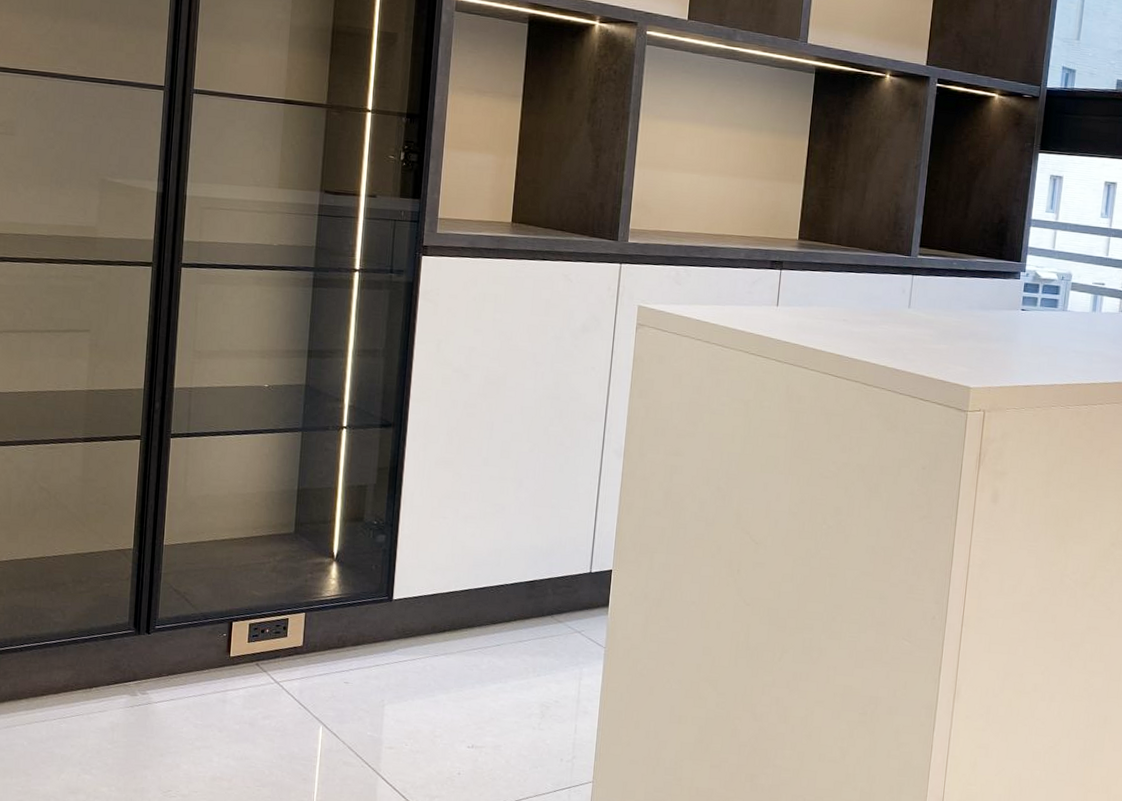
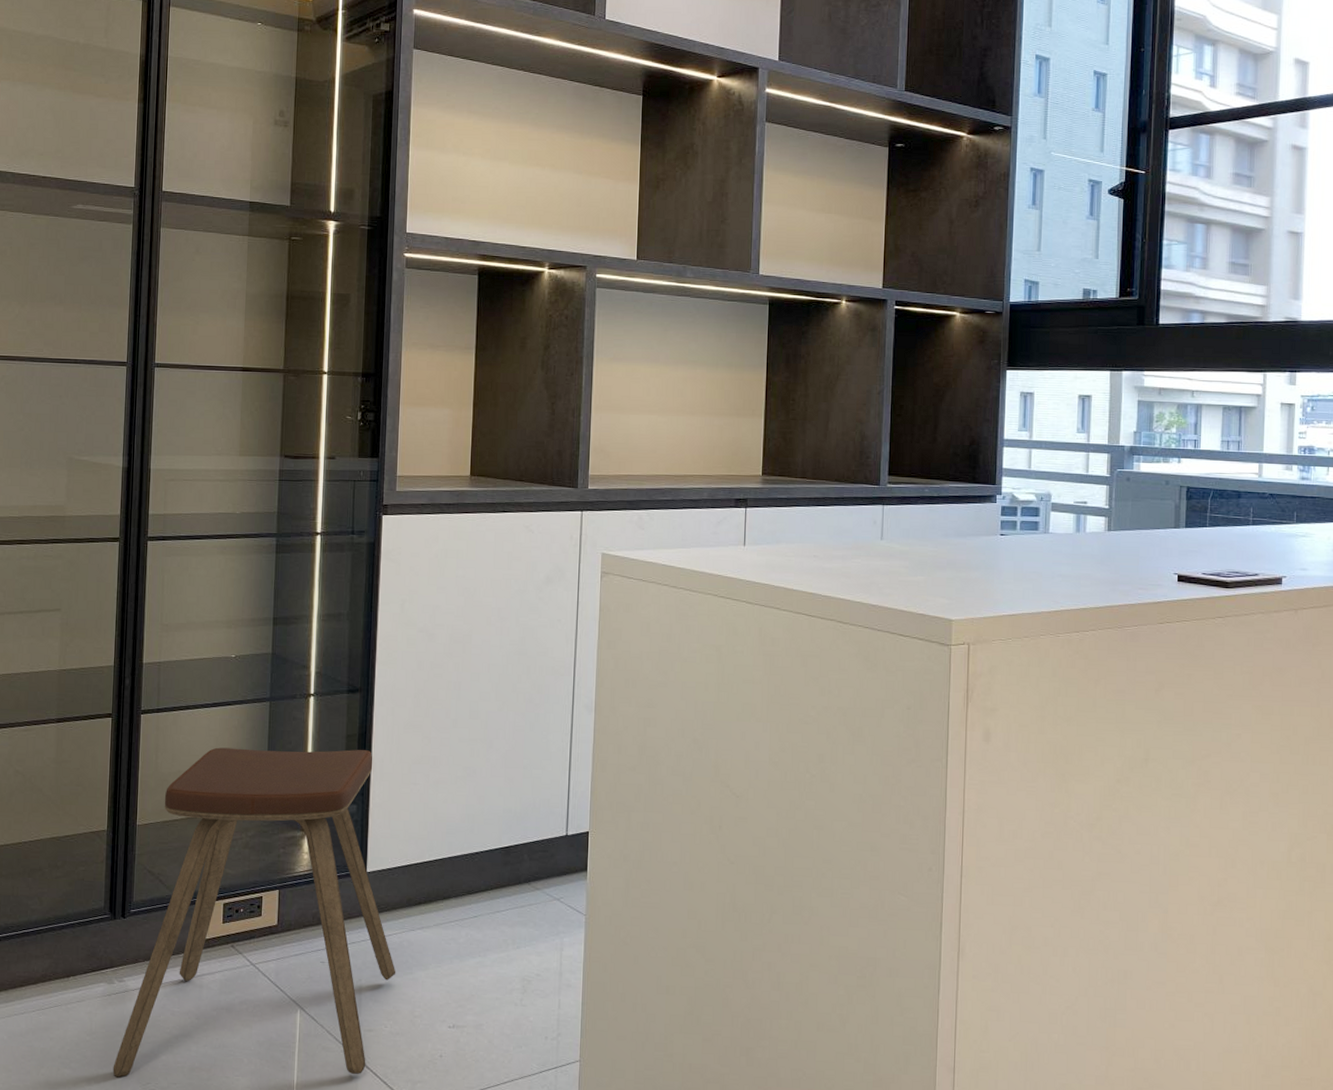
music stool: none [134,473,419,789] -> present [113,747,396,1078]

